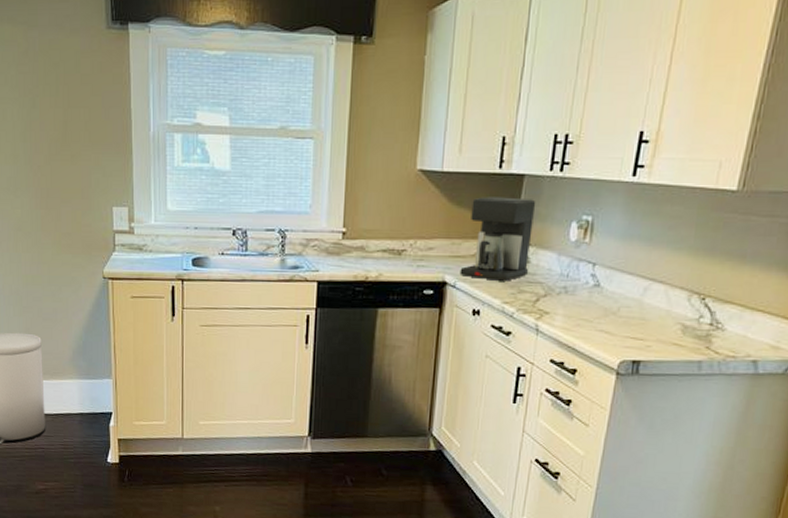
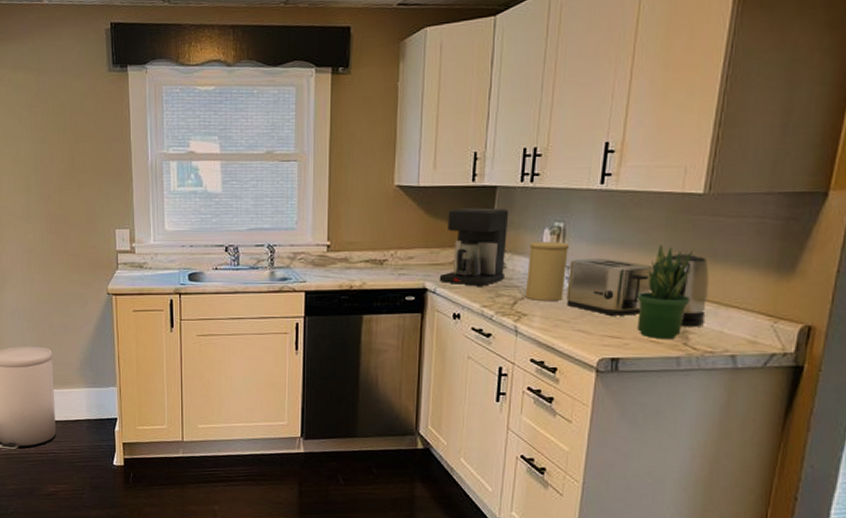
canister: none [548,235,597,300] -> present [525,241,570,302]
toaster: none [590,255,682,317] -> present [566,258,655,316]
planter: none [660,243,724,343] -> present [637,245,695,340]
kettle: none [693,253,737,330] -> present [665,253,710,327]

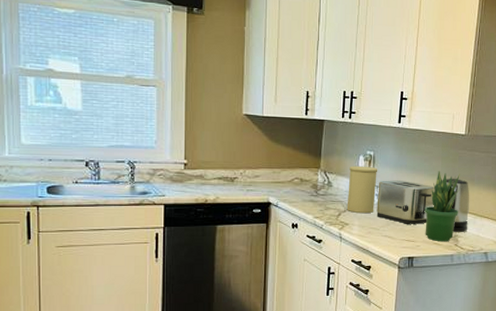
coffee maker: present [439,207,509,286] -> none [280,136,334,201]

